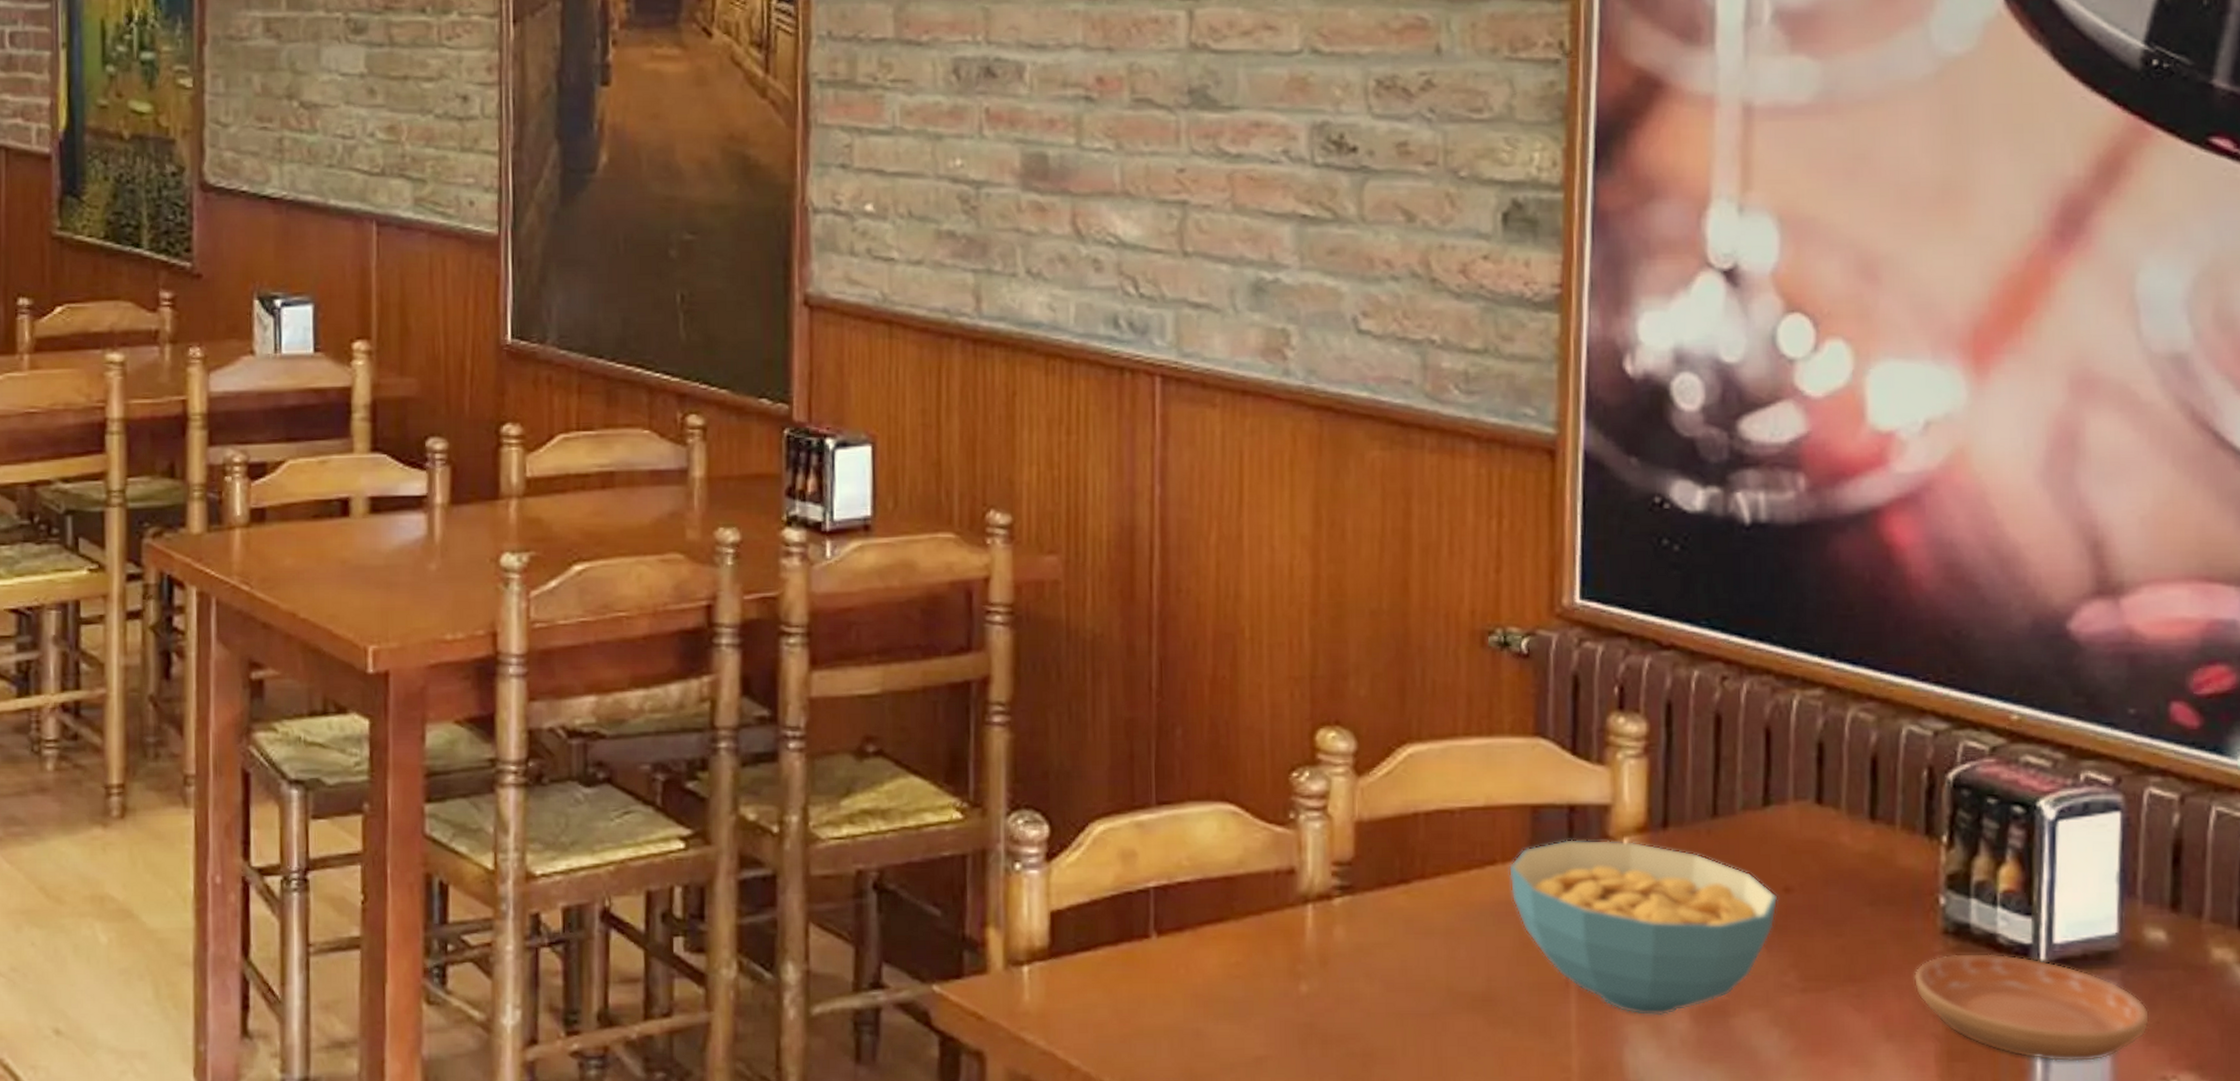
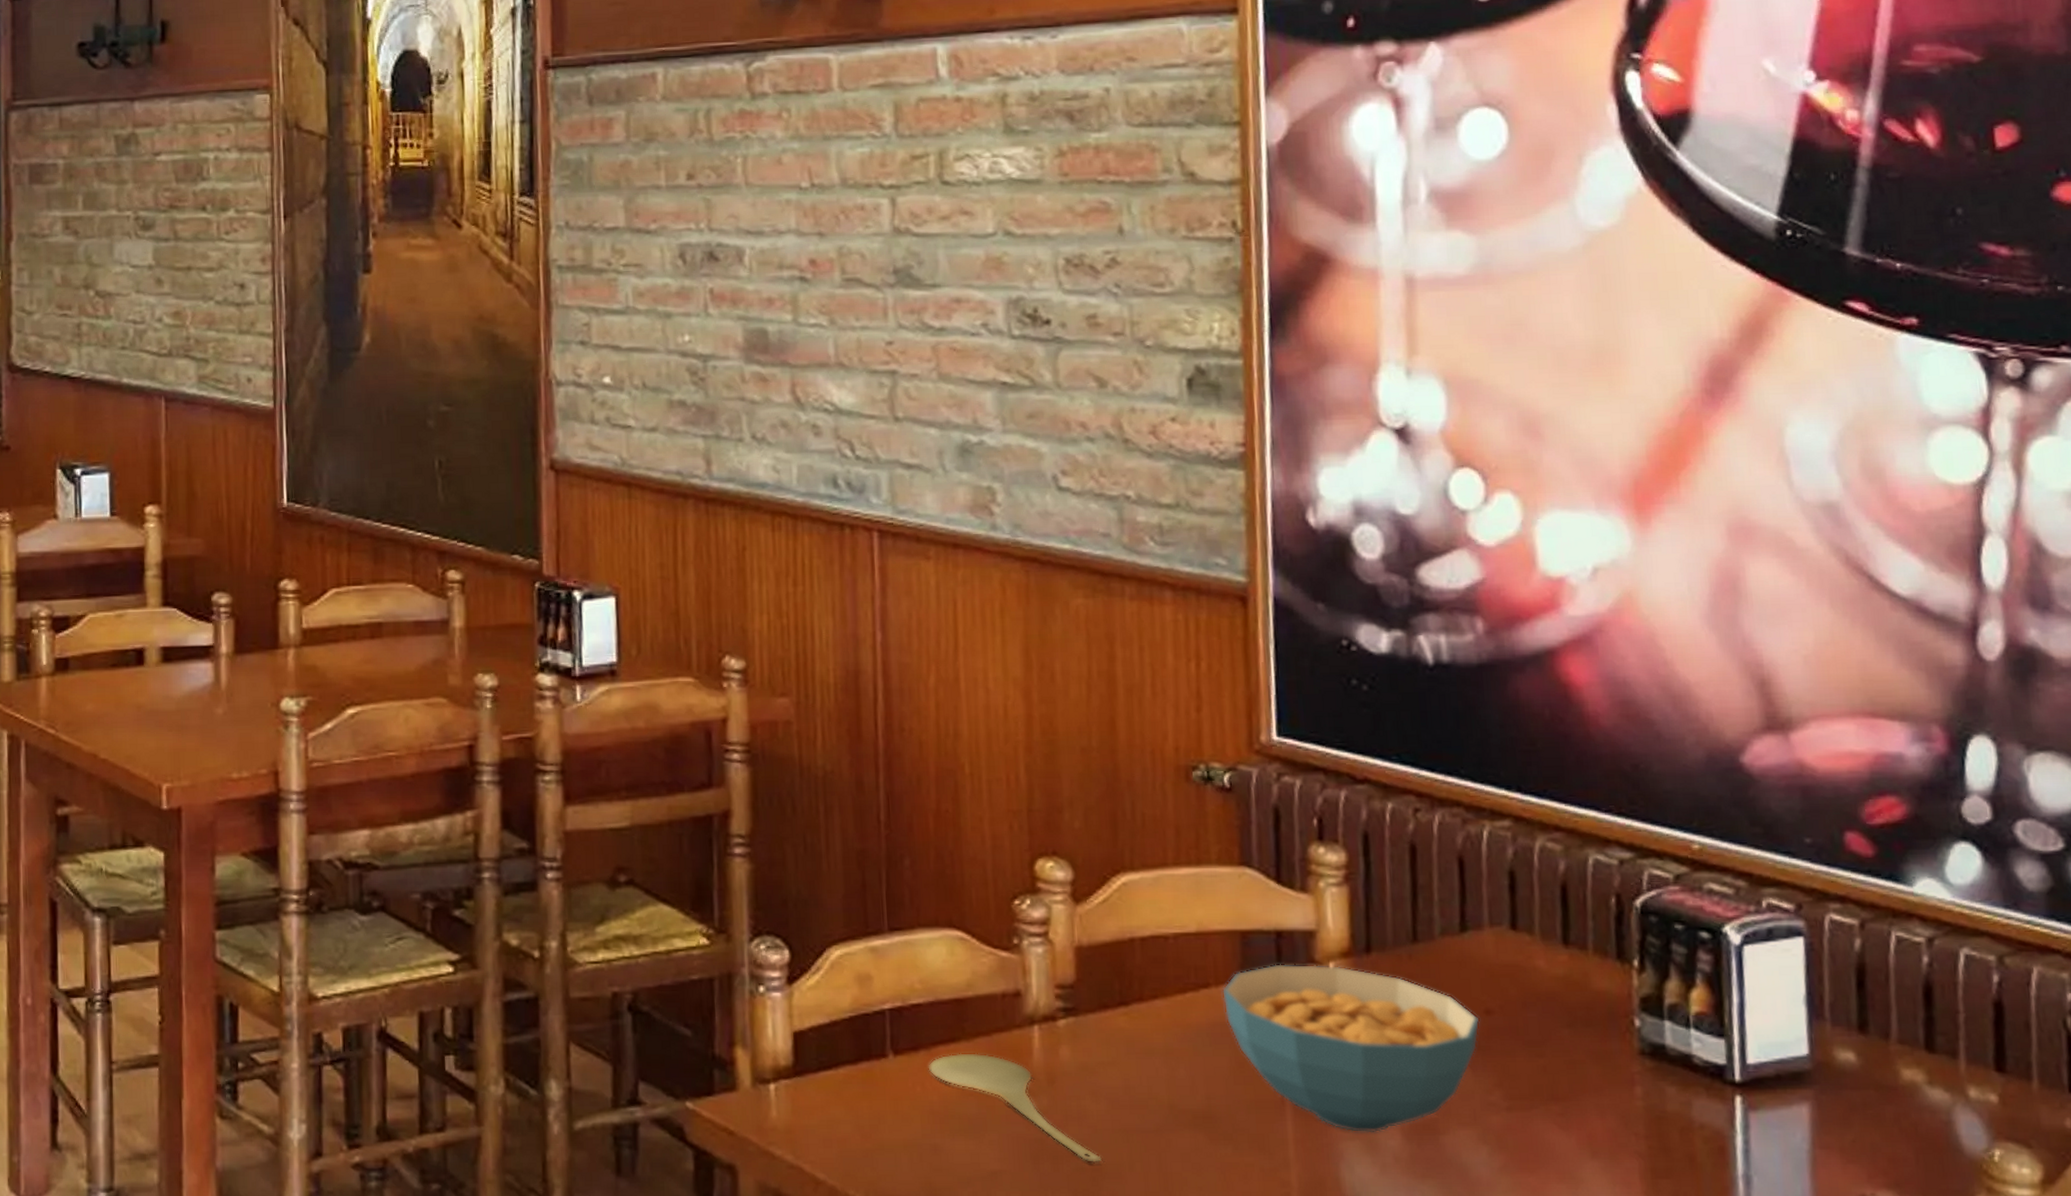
spoon: none [1193,933,1374,1048] -> present [928,1053,1102,1164]
saucer: present [1913,952,2150,1062] -> none [1614,1073,1846,1179]

